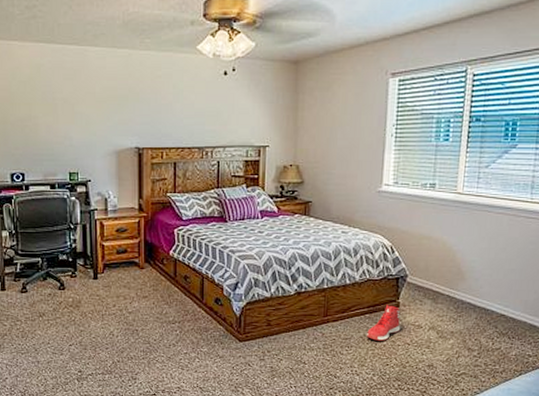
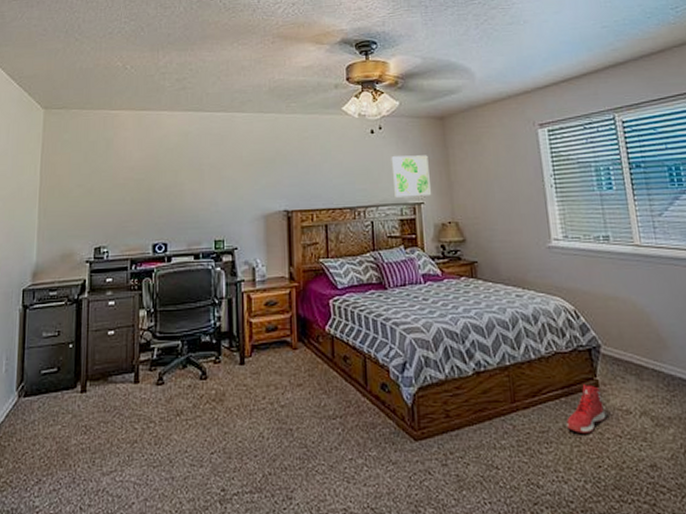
wall art: none [241,99,278,140] -> present [391,155,431,198]

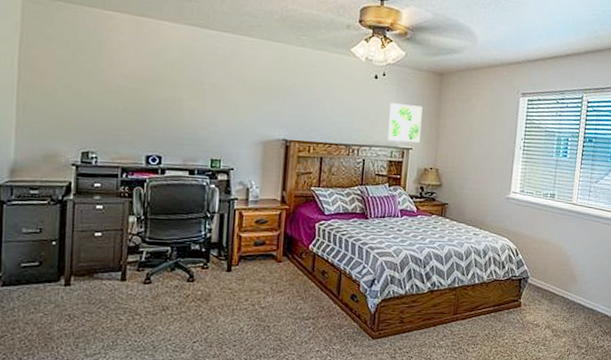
sneaker: present [567,384,606,433] -> none [491,304,522,339]

